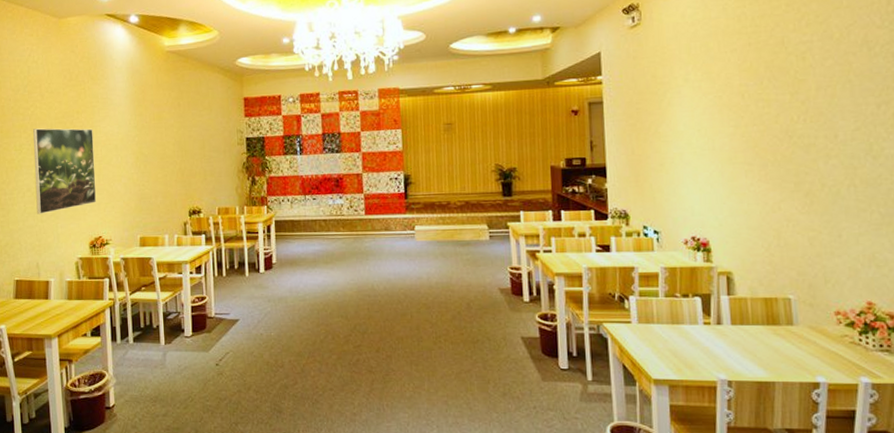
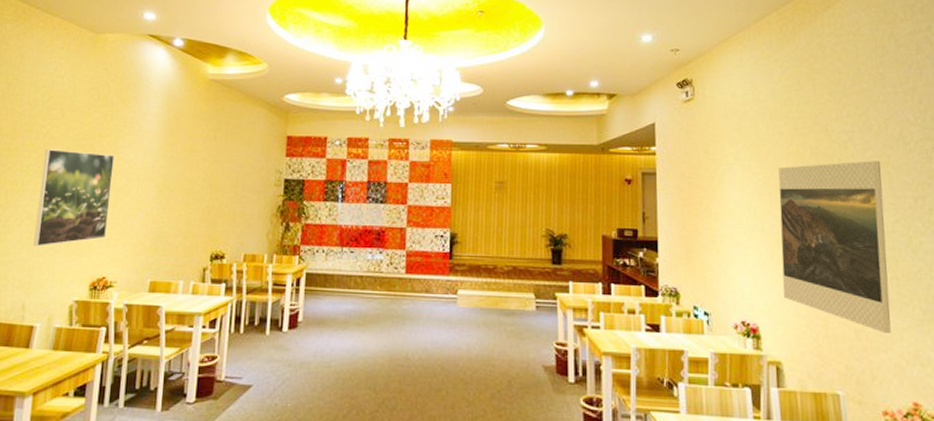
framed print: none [730,69,847,239] -> present [778,161,891,333]

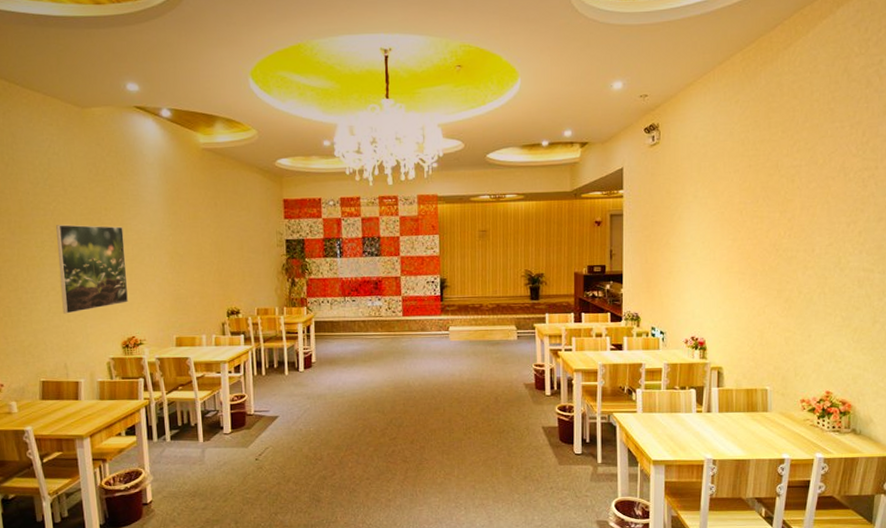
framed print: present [778,161,891,333] -> none [727,191,822,338]

